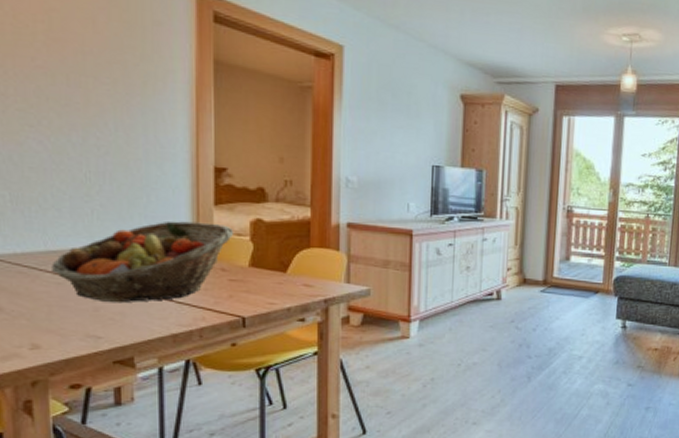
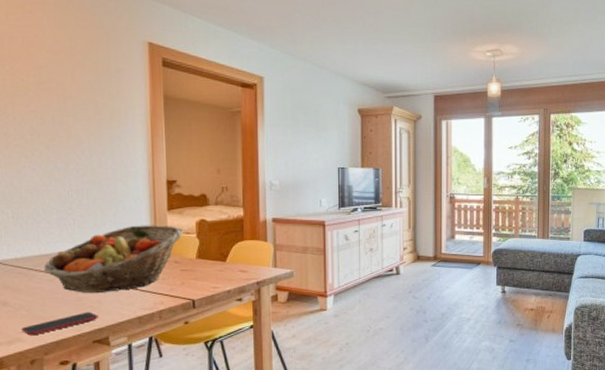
smartphone: none [20,325,121,351] -> present [21,311,98,336]

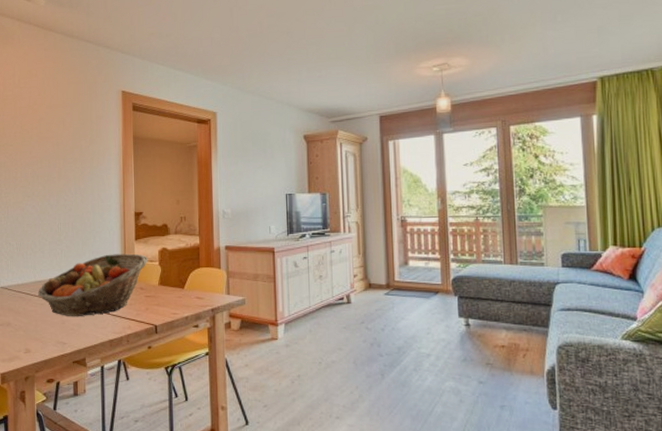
smartphone: present [21,311,98,336] -> none [19,334,78,354]

